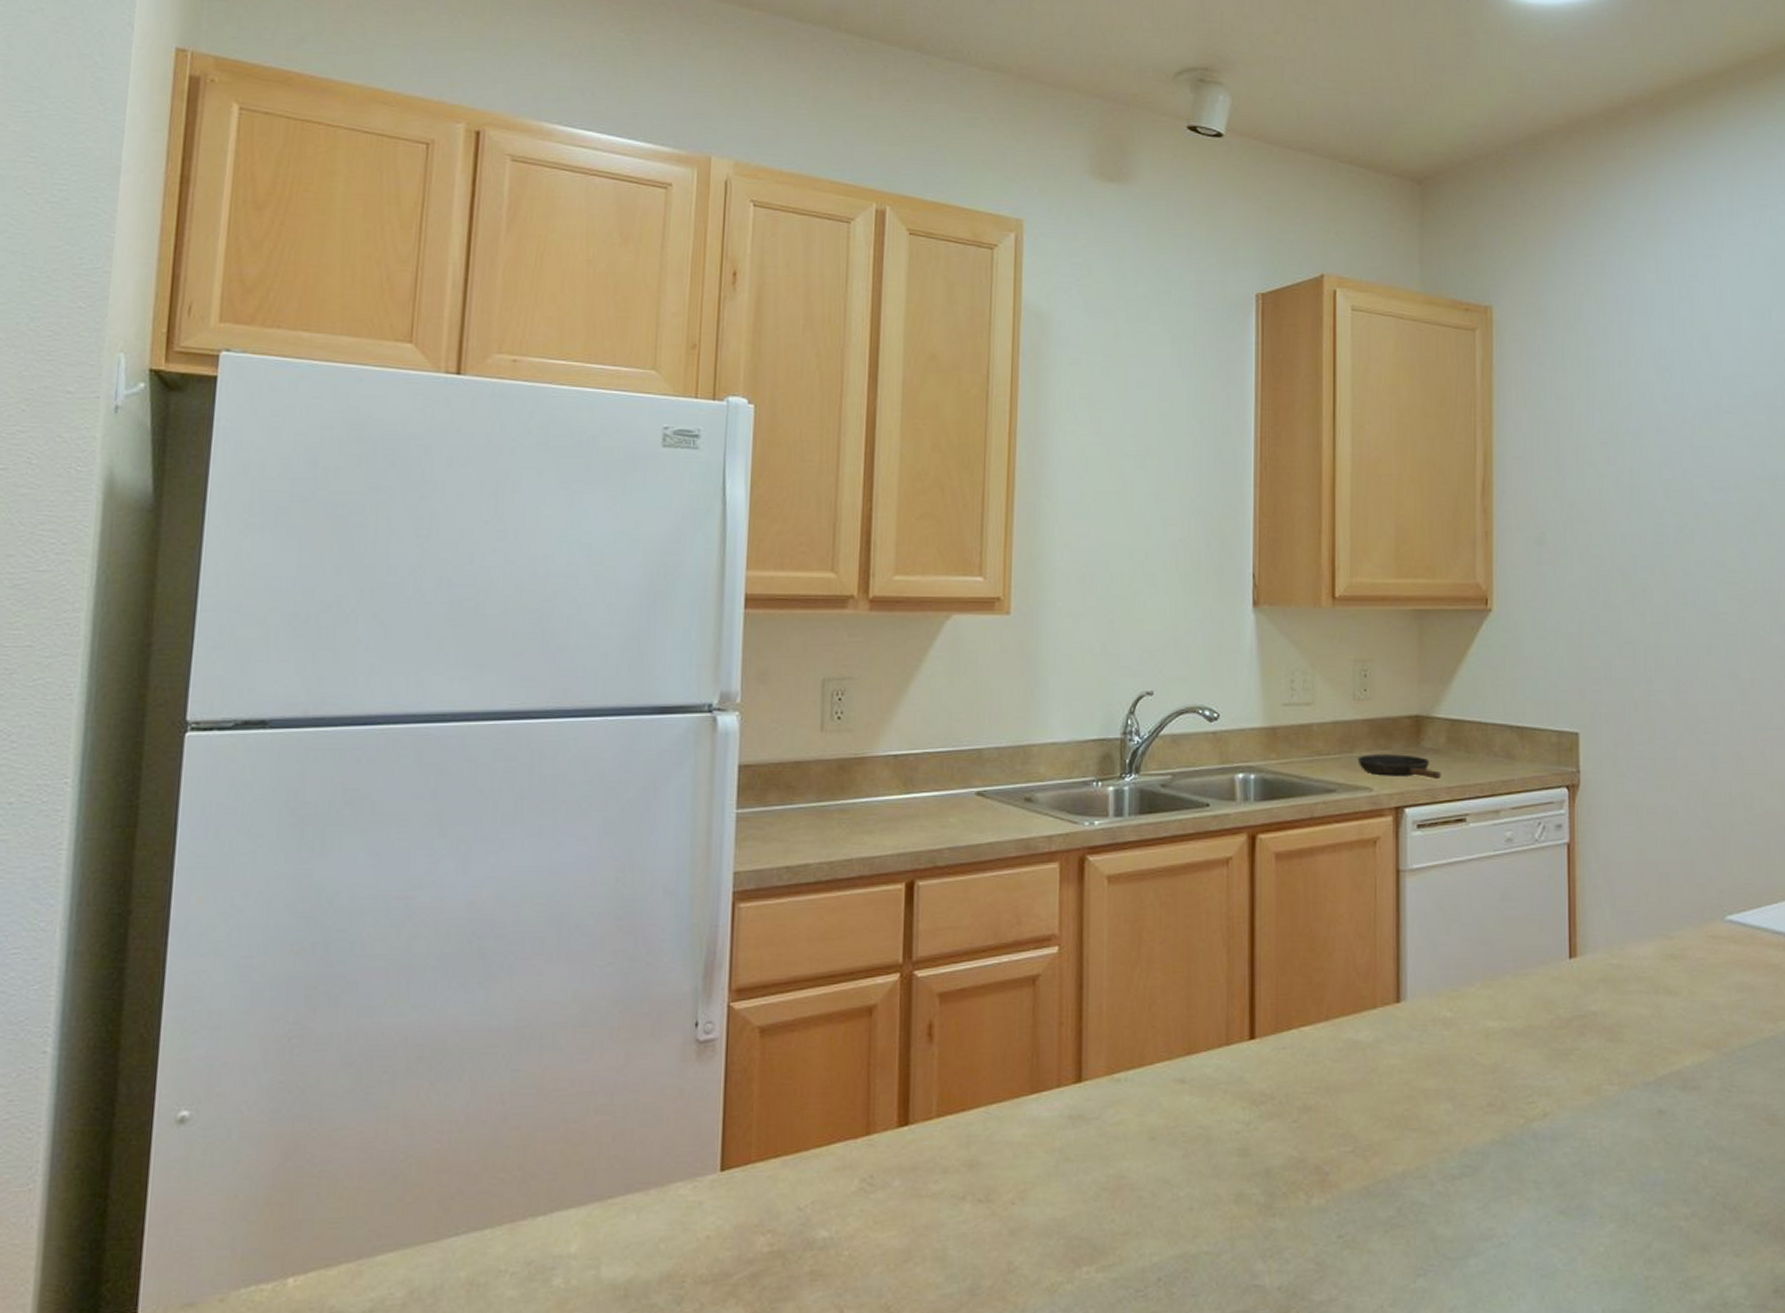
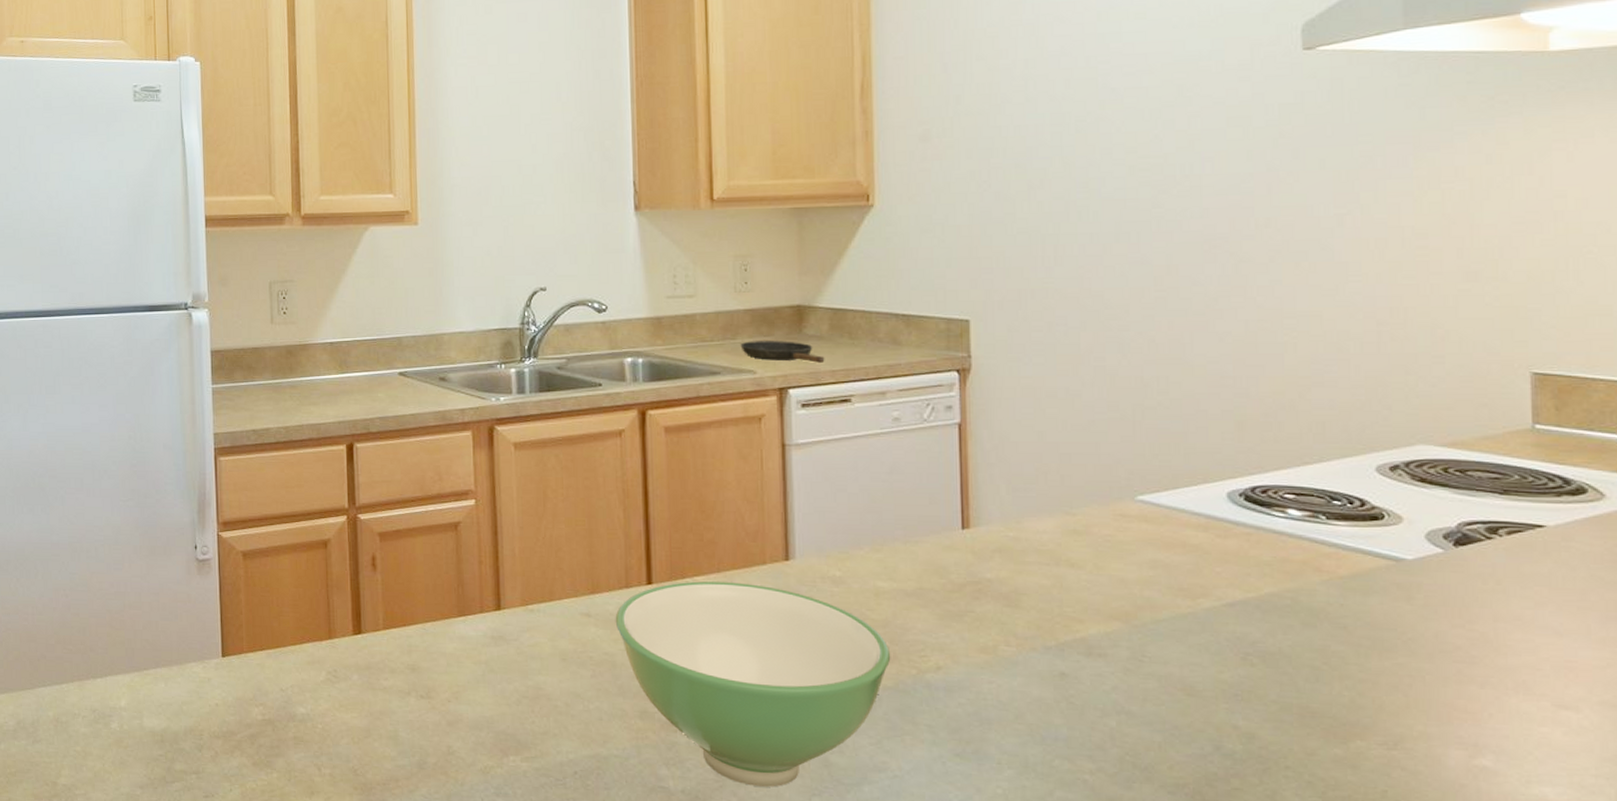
bowl: none [1212,1031,1500,1273] -> present [615,581,891,787]

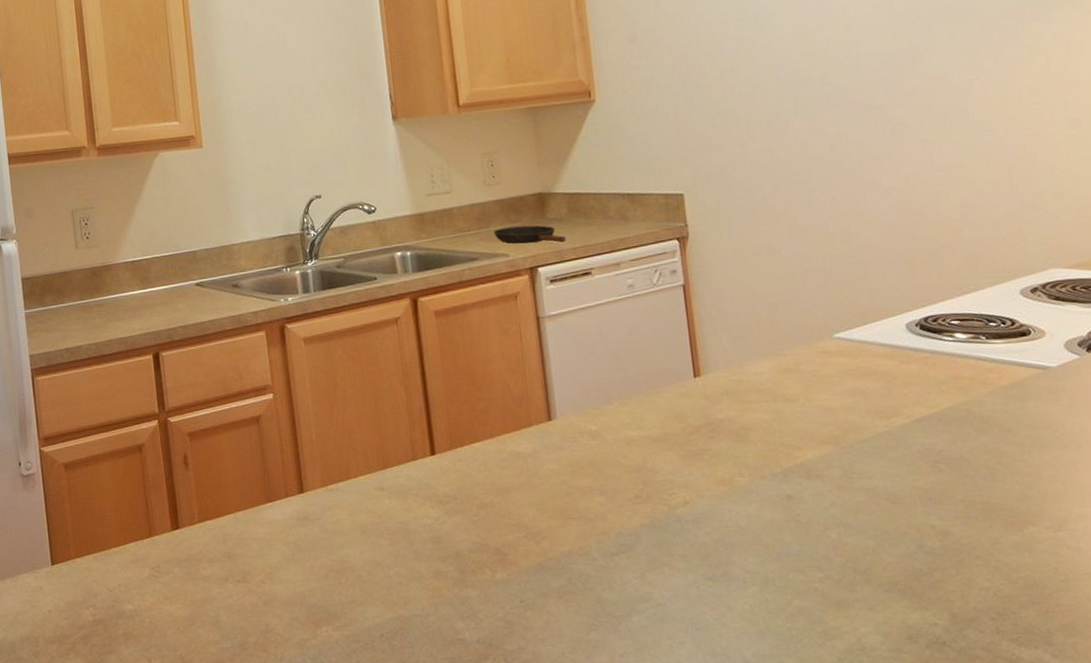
bowl: present [615,581,891,787] -> none [405,445,646,629]

